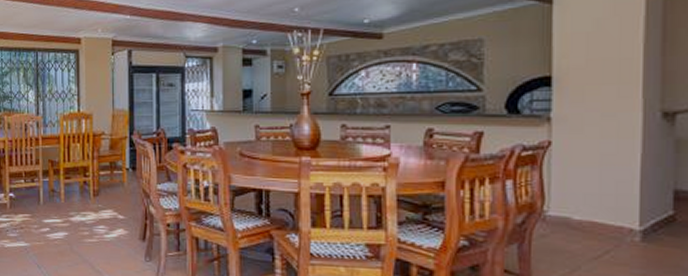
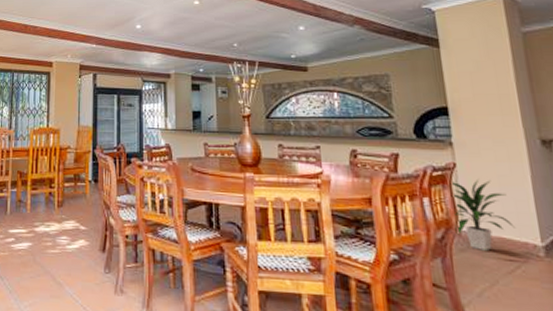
indoor plant: none [539,158,611,236] -> present [449,178,515,251]

